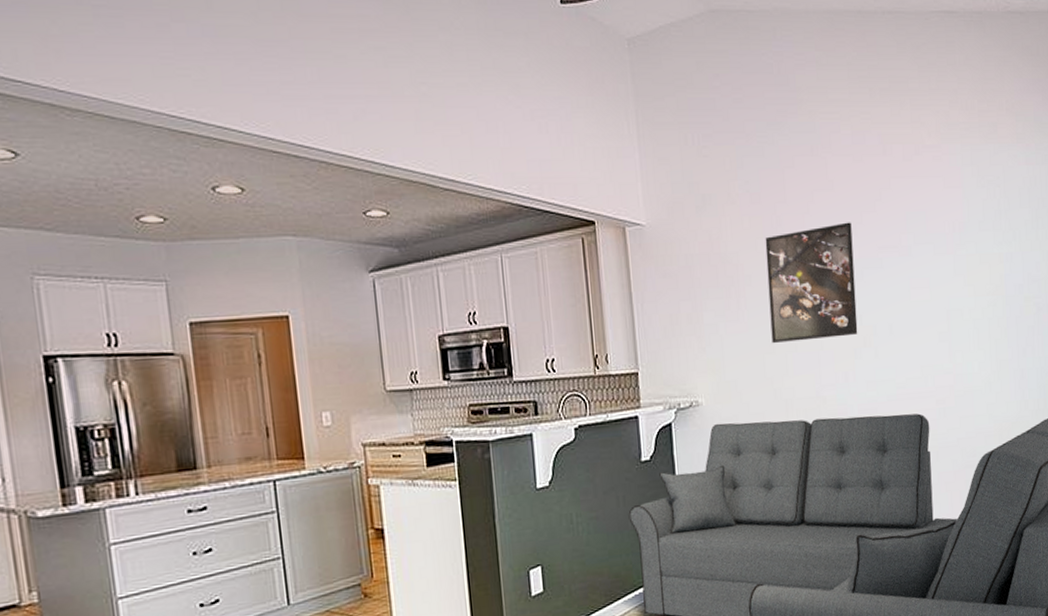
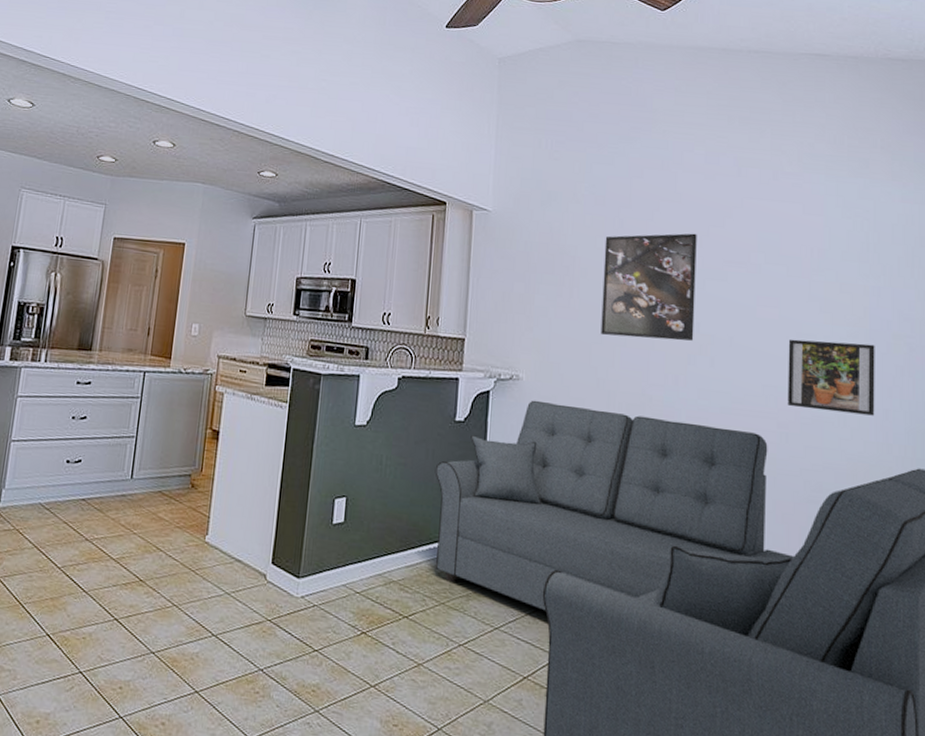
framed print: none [940,310,1014,382] -> present [787,339,875,416]

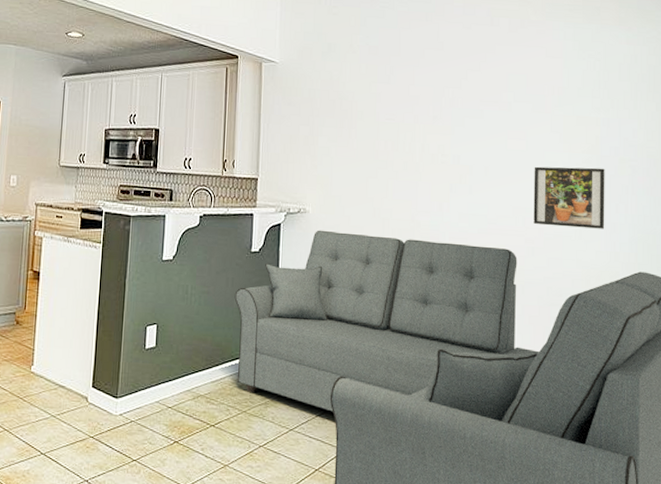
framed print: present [601,233,697,341] -> none [376,77,457,172]

